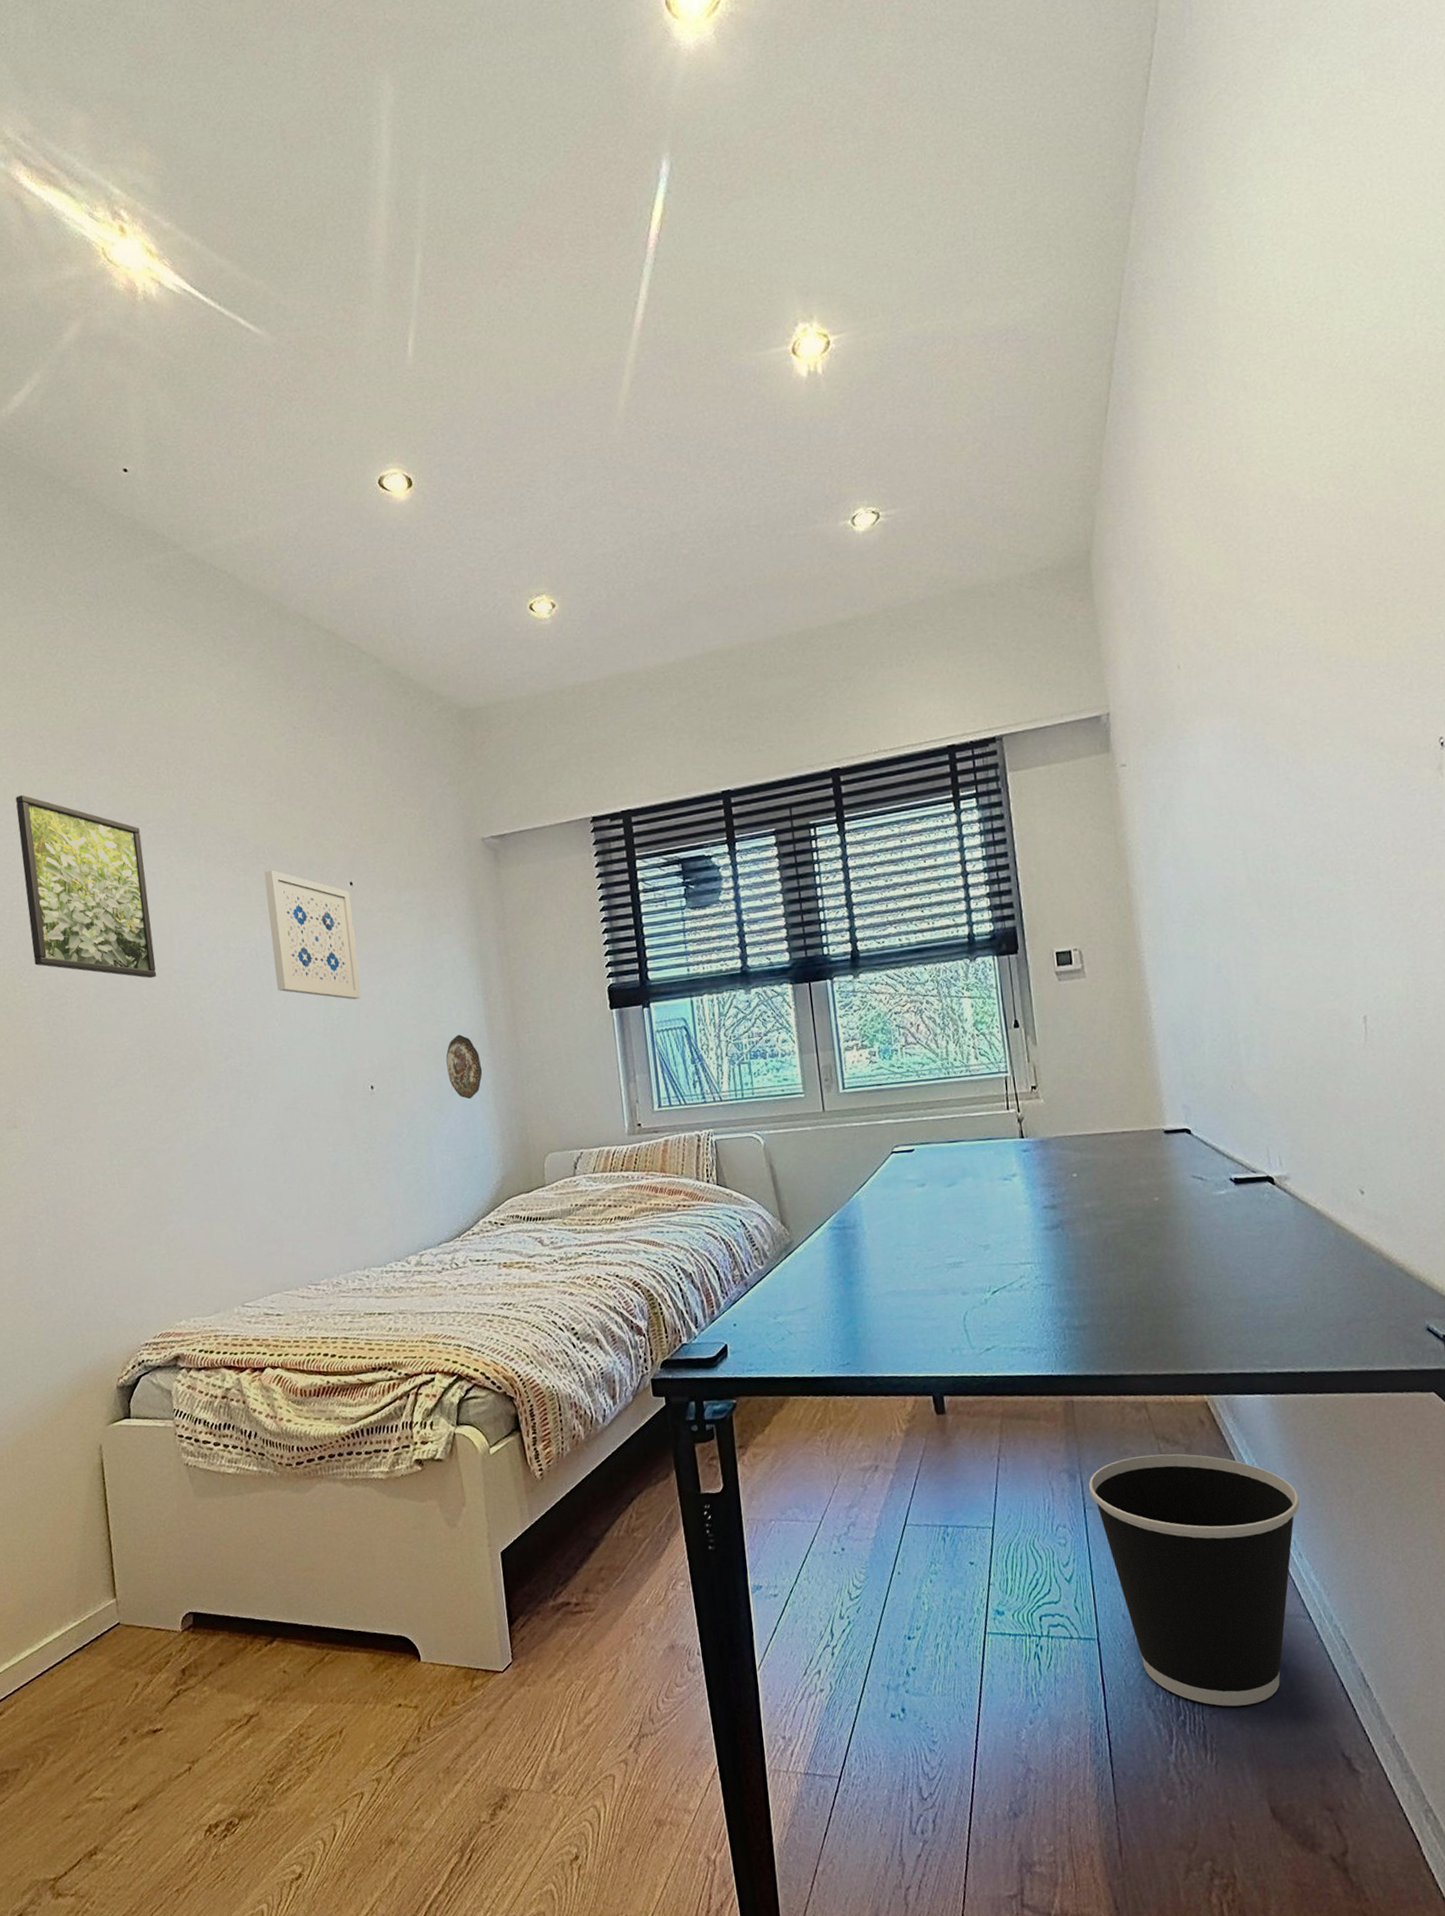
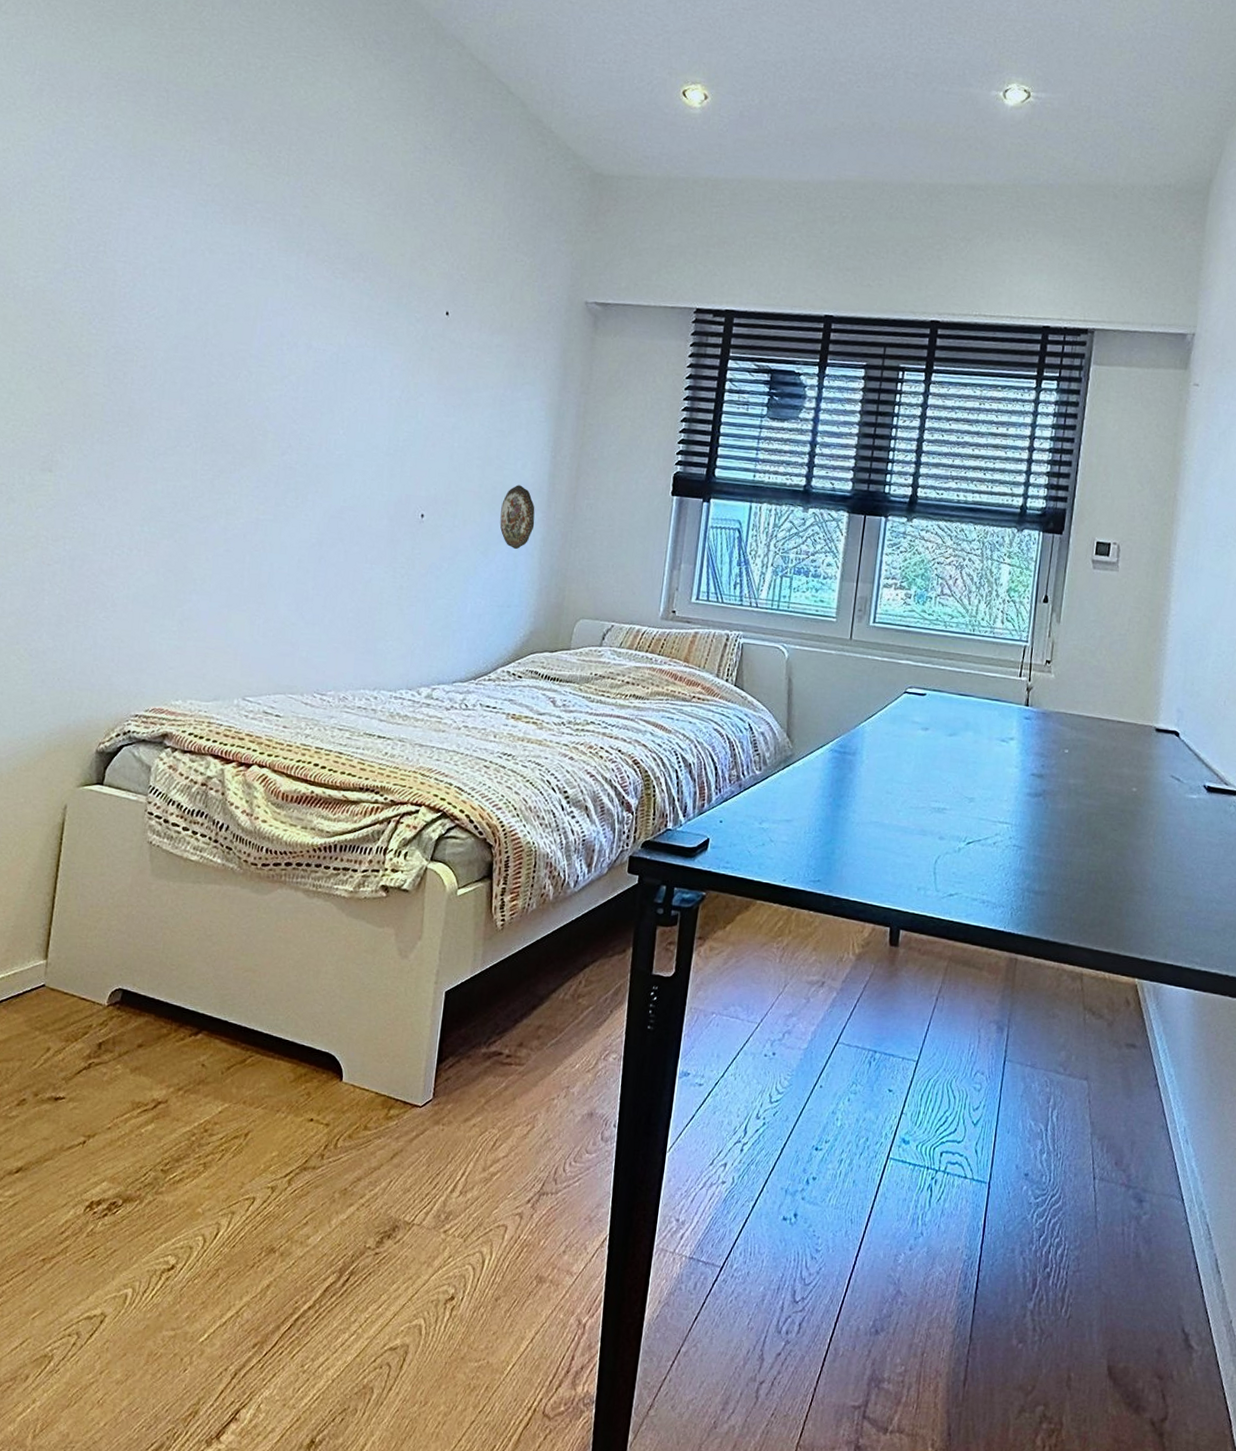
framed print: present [15,795,156,979] -> none [108,142,247,357]
wall art: present [264,870,361,1000] -> none [350,280,443,428]
wastebasket: present [1089,1454,1300,1707] -> none [1013,1022,1198,1270]

